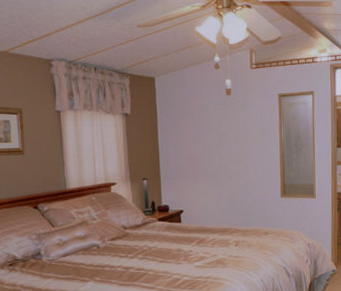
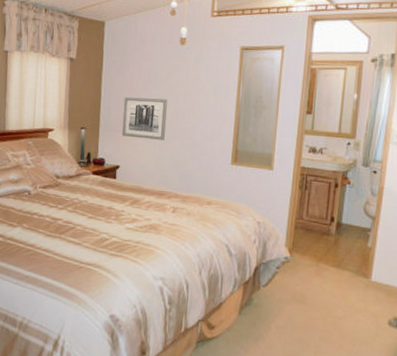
wall art: none [181,145,221,183] -> present [122,97,167,140]

